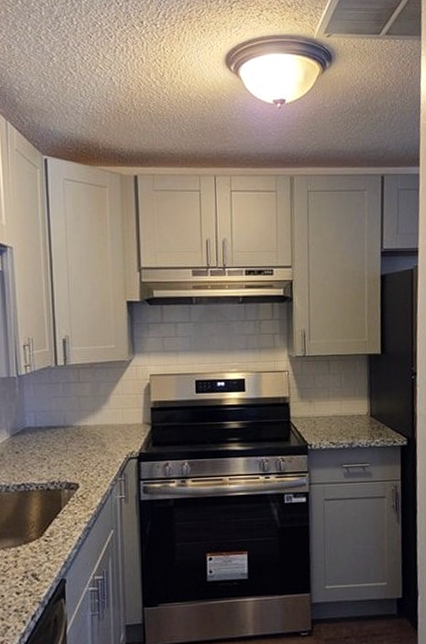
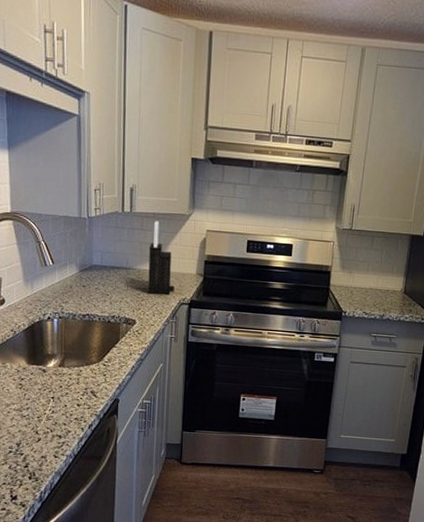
knife block: none [89,371,120,452] -> present [147,221,175,295]

